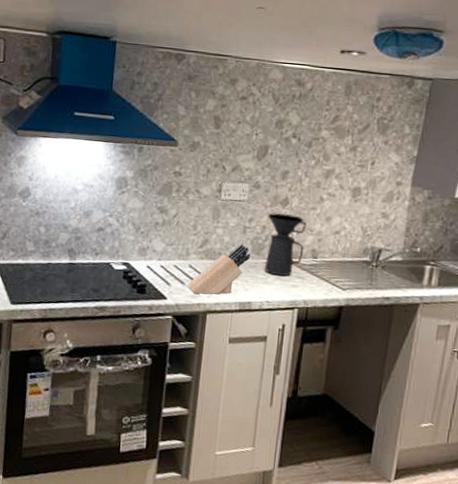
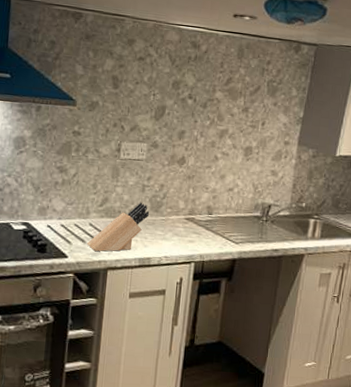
coffee maker: present [265,213,307,277] -> none [163,171,202,232]

